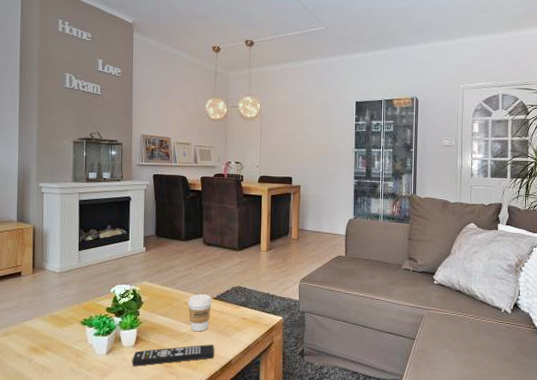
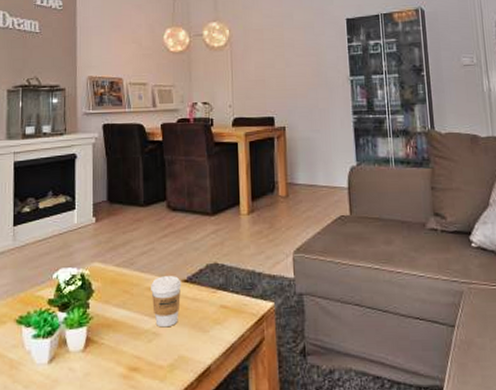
remote control: present [132,344,214,366] -> none [81,345,187,379]

